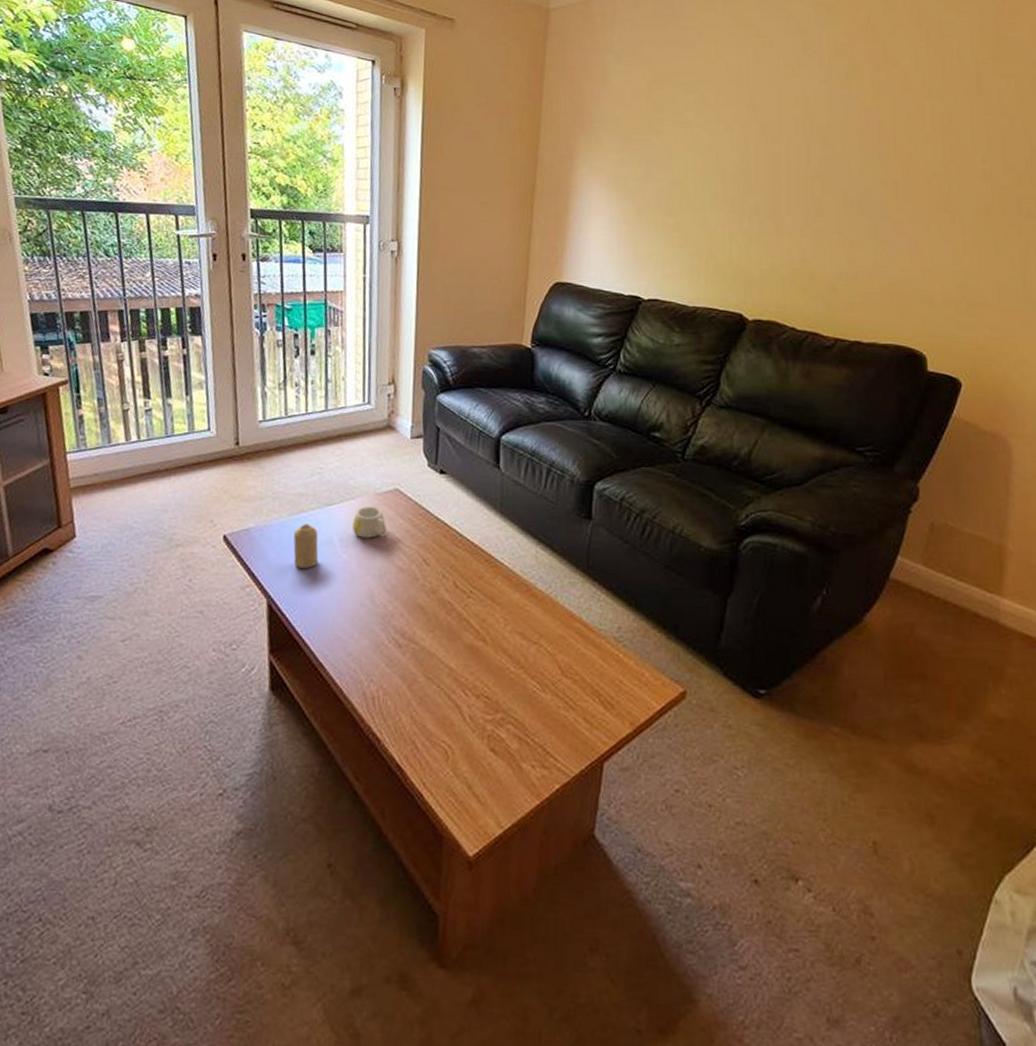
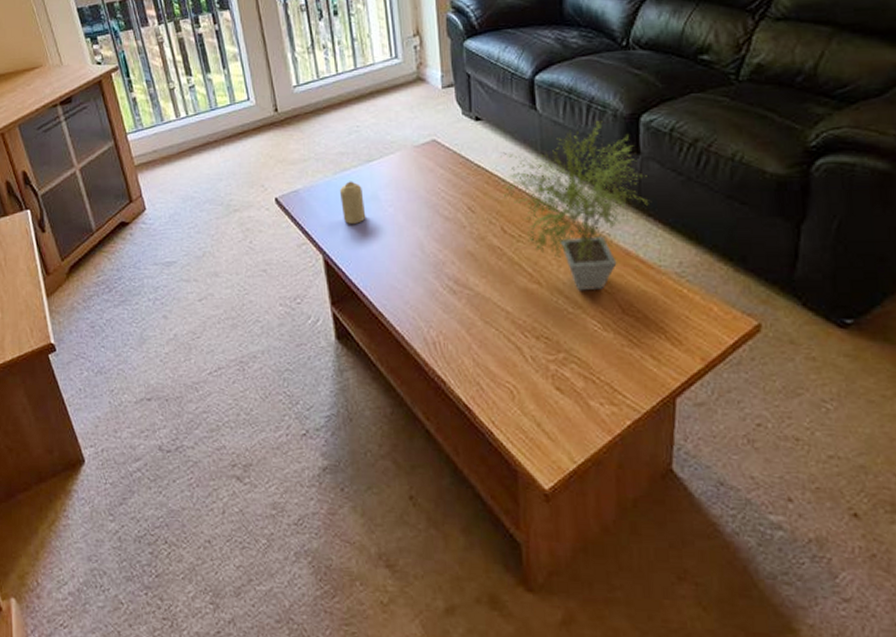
mug: present [351,506,388,538] -> none [394,158,429,191]
potted plant: none [459,483,599,652] -> present [499,120,652,291]

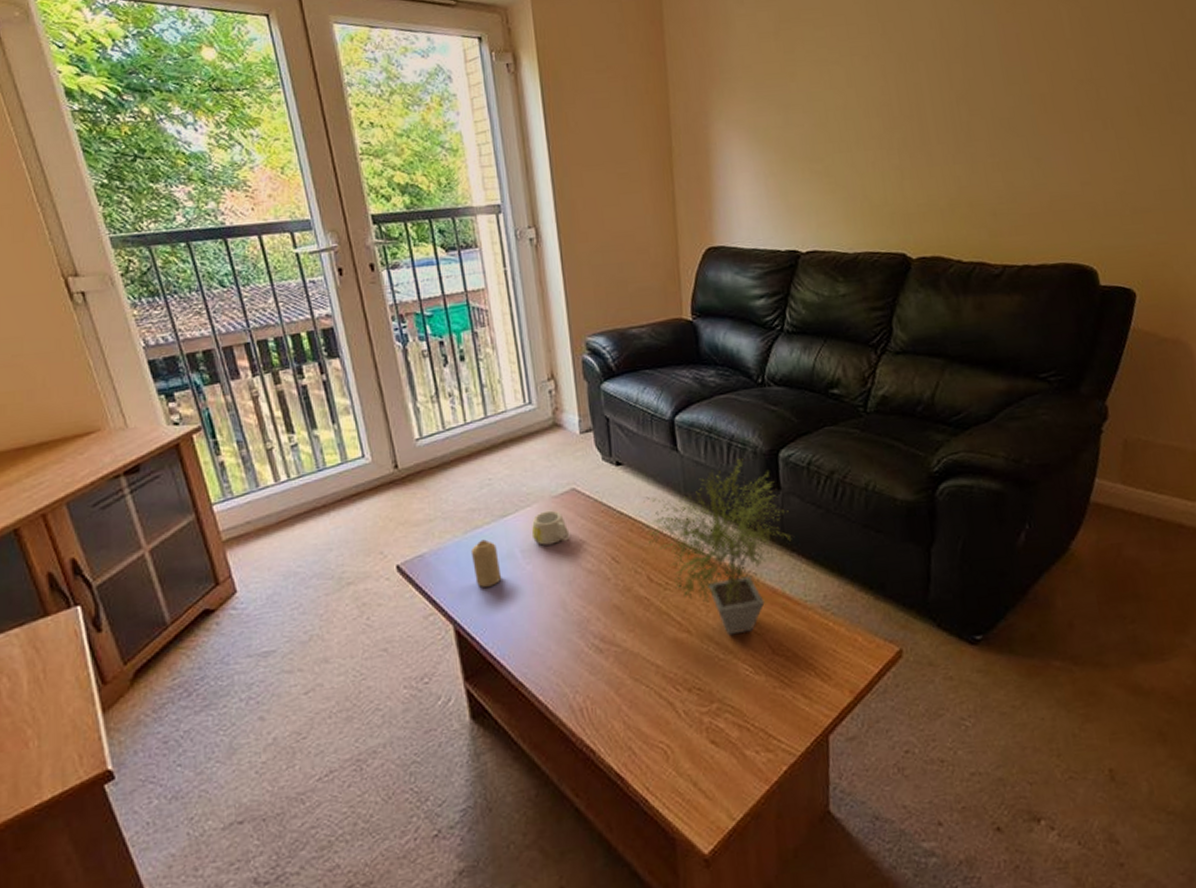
mug: none [394,158,429,191] -> present [531,510,570,546]

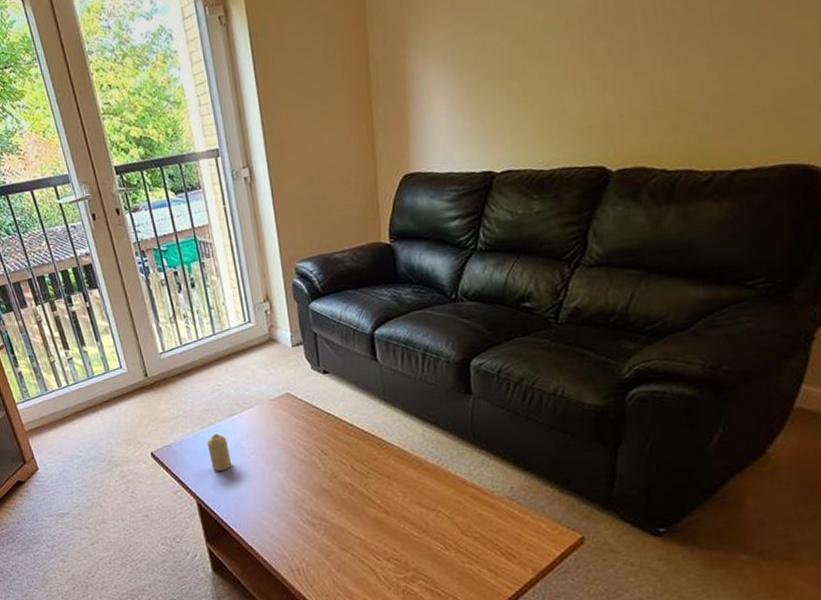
mug: present [531,510,570,546] -> none [254,410,286,439]
potted plant: present [642,458,795,636] -> none [346,366,484,518]

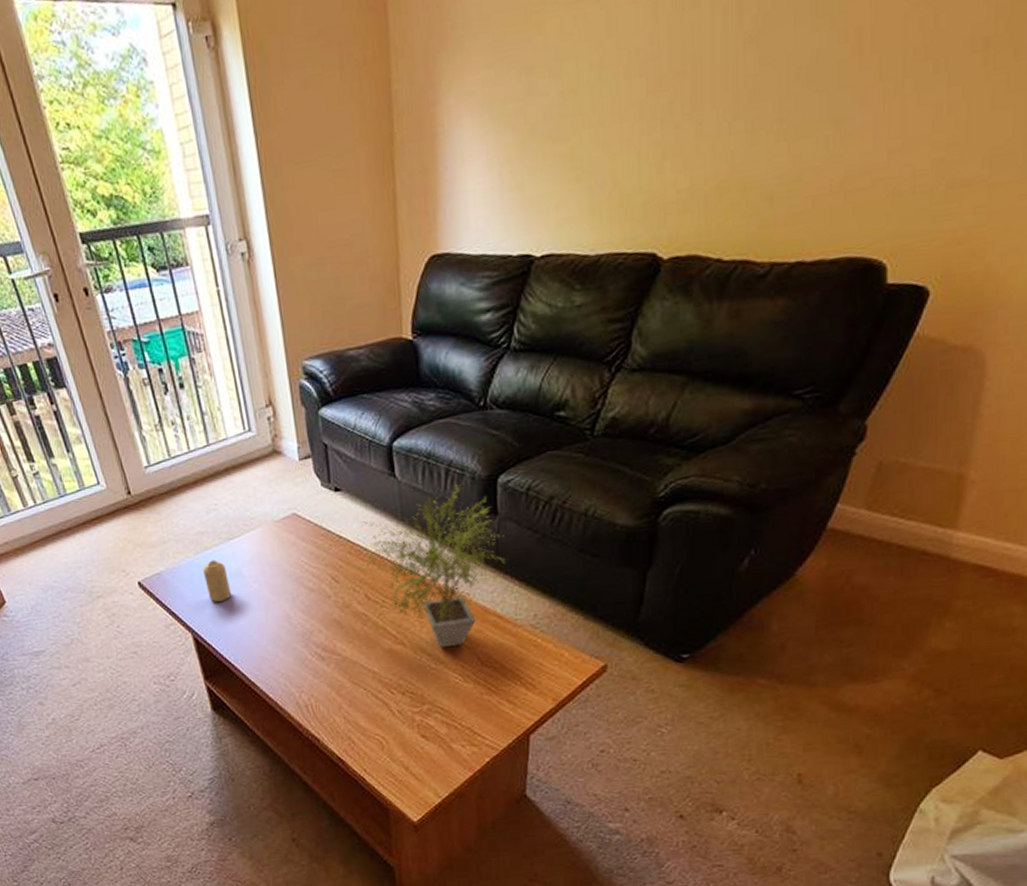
potted plant: none [346,366,484,518] -> present [360,483,509,648]

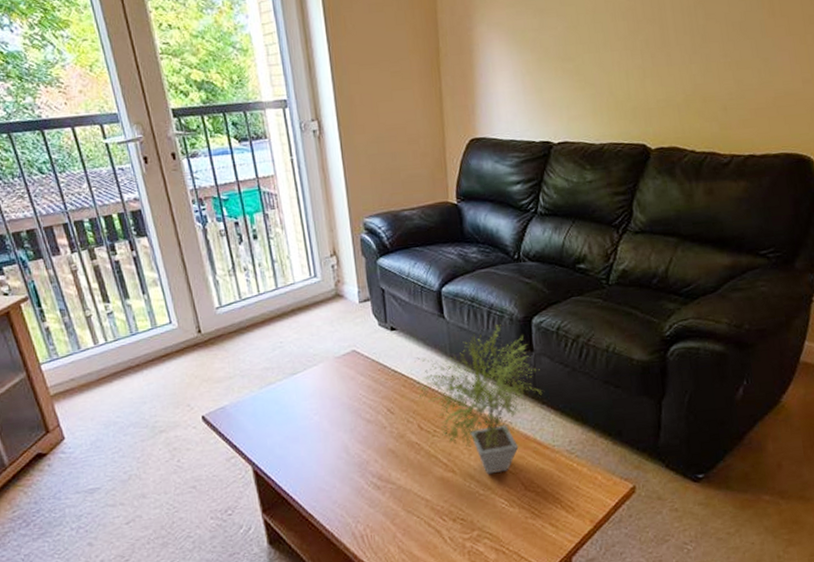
candle: present [202,560,232,602] -> none [265,394,293,434]

